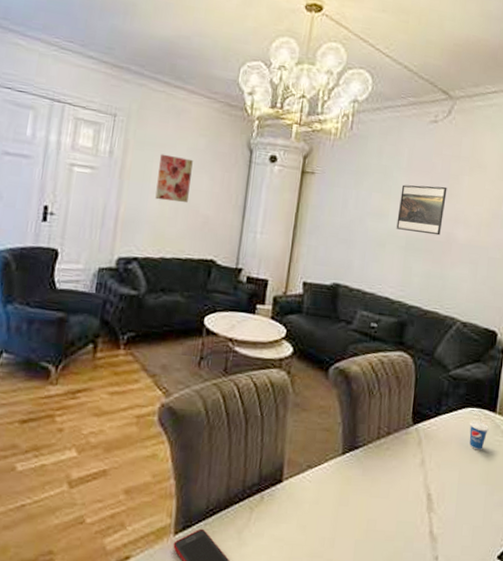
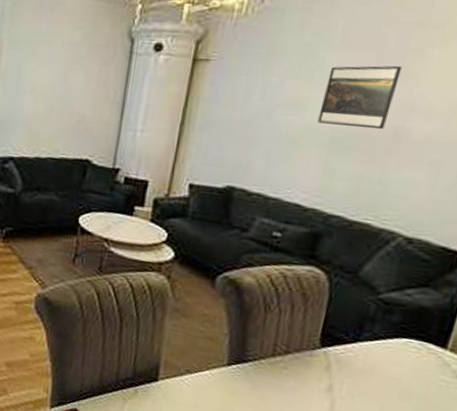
wall art: present [155,154,193,203] -> none [29,51,68,102]
cup: present [469,411,489,451] -> none [400,343,432,388]

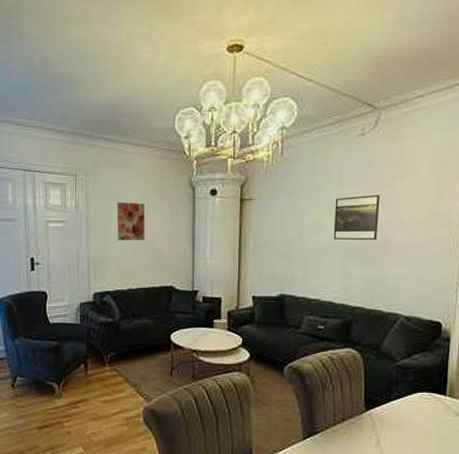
wall art: none [29,51,68,102] -> present [117,202,145,241]

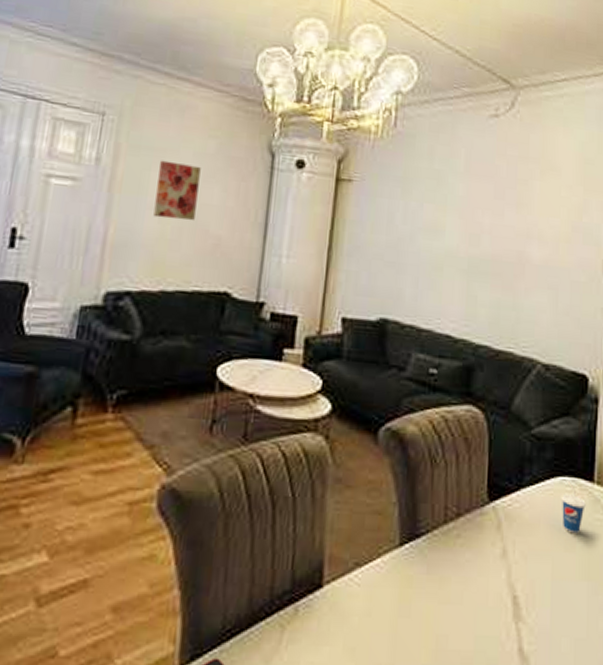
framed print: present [333,194,380,241] -> none [455,192,515,255]
cup: none [420,395,440,430] -> present [561,481,586,534]

